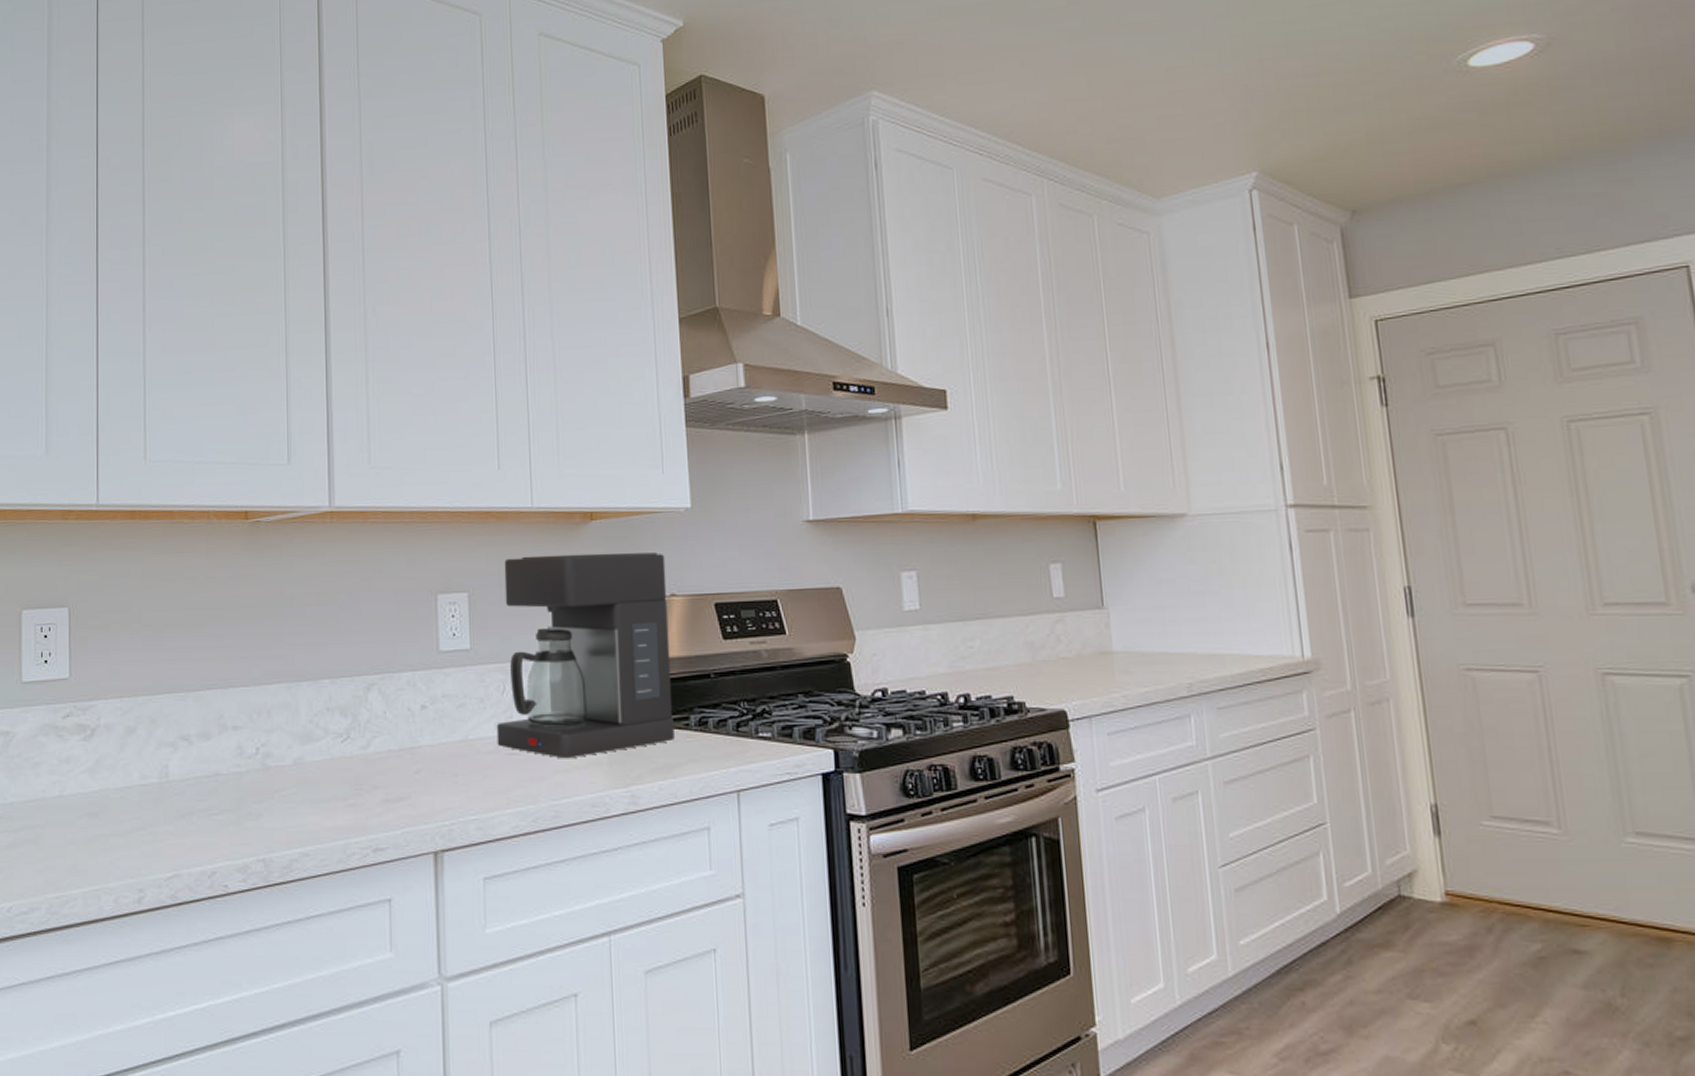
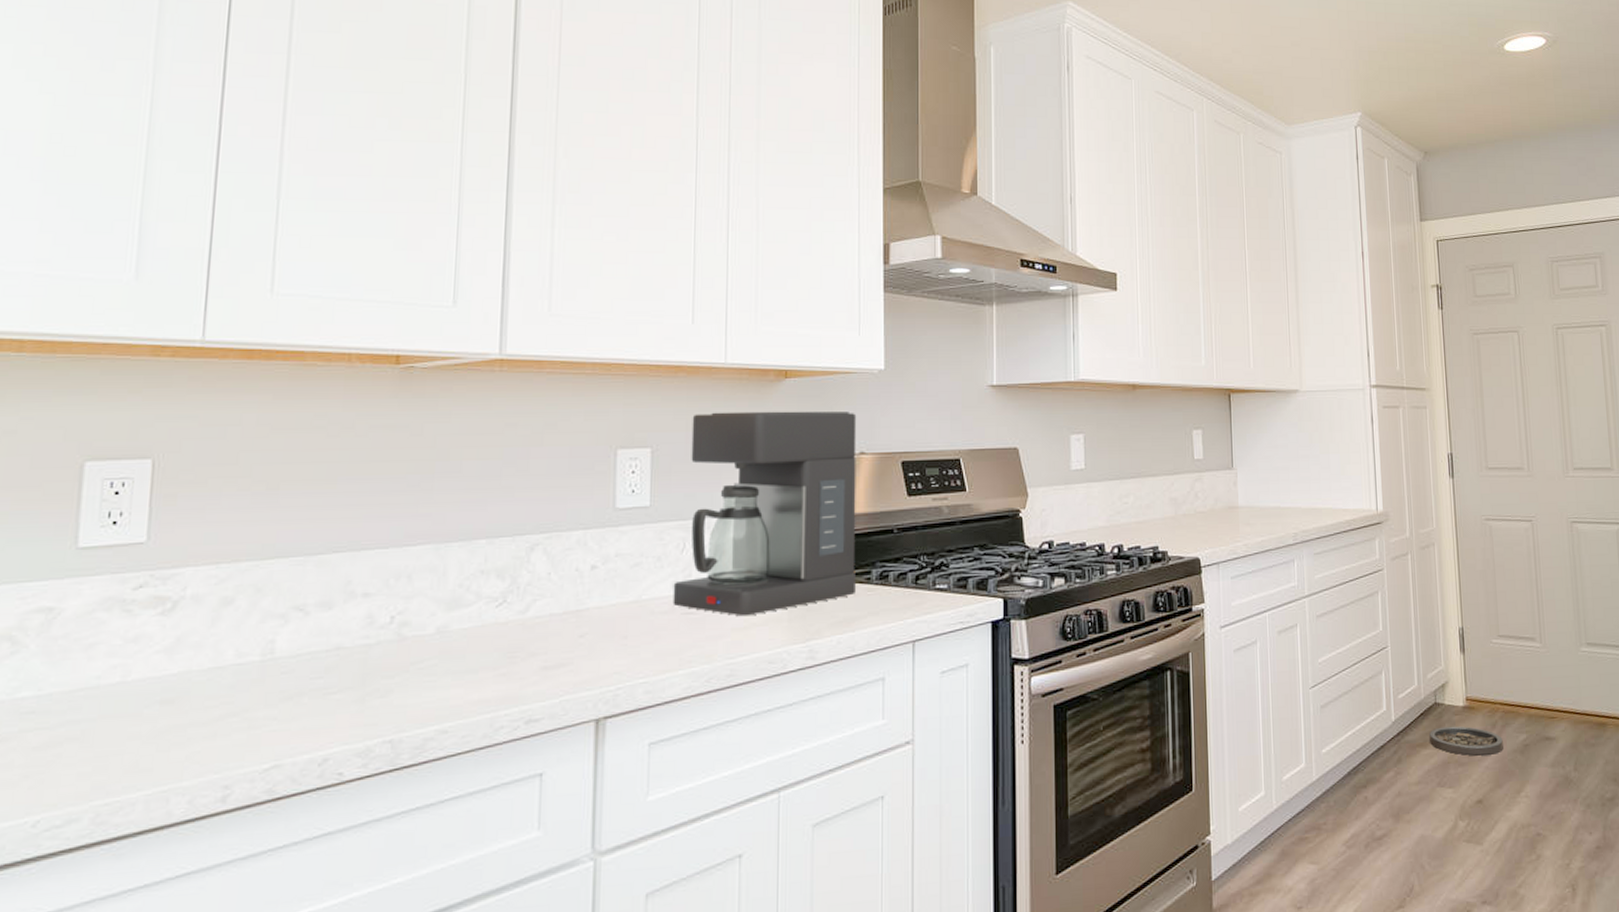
pet bowl: none [1392,925,1506,965] -> present [1429,725,1503,756]

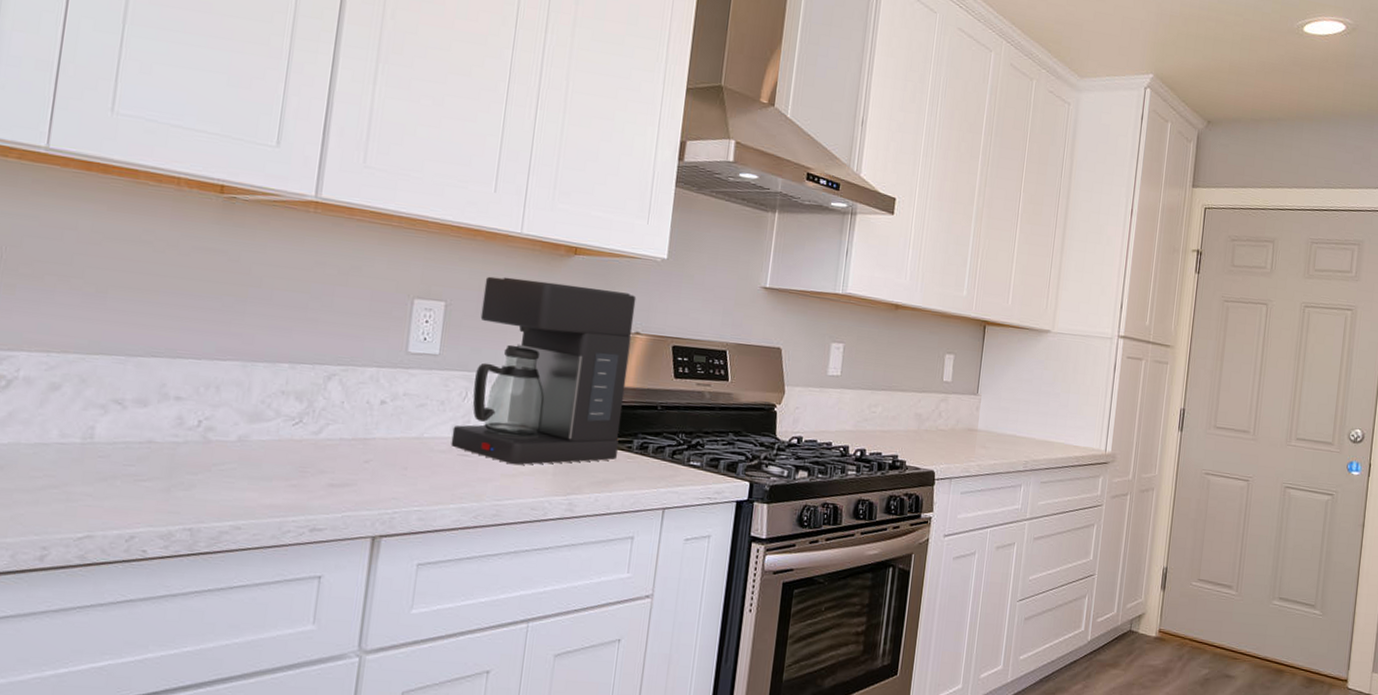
pet bowl: present [1429,725,1503,756] -> none [1119,652,1186,683]

